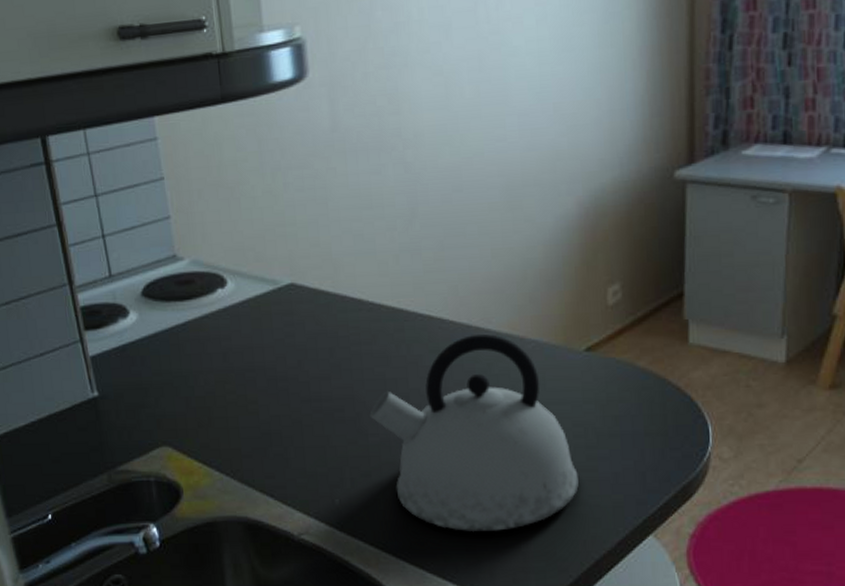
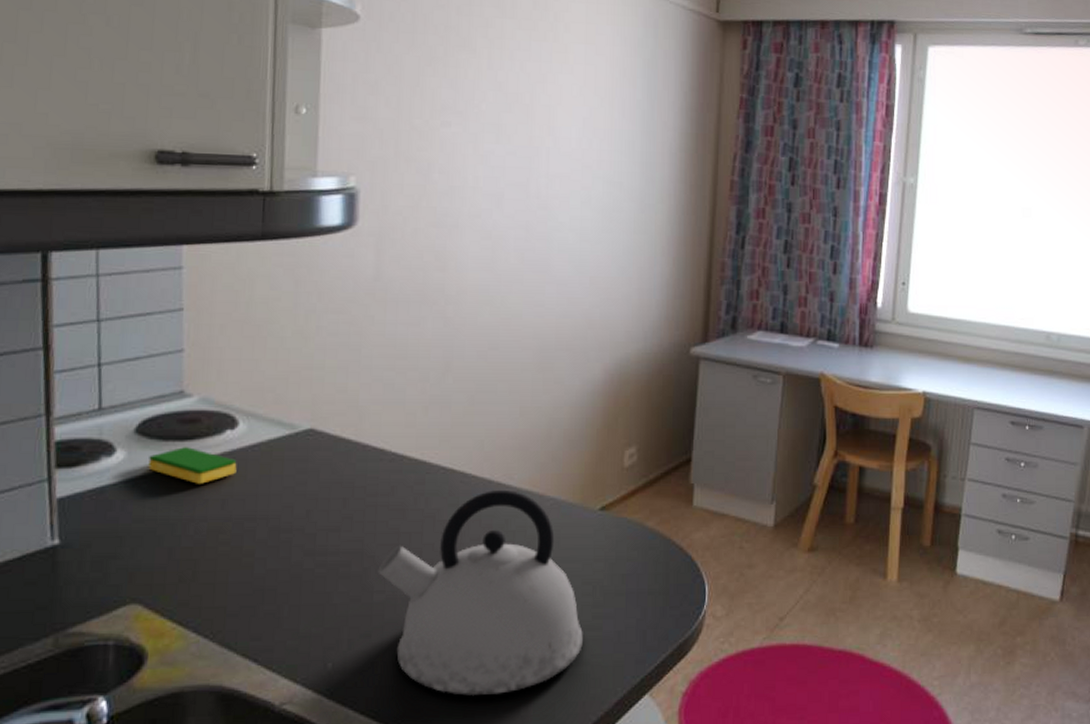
dish sponge: none [157,306,232,340] -> present [148,447,237,484]

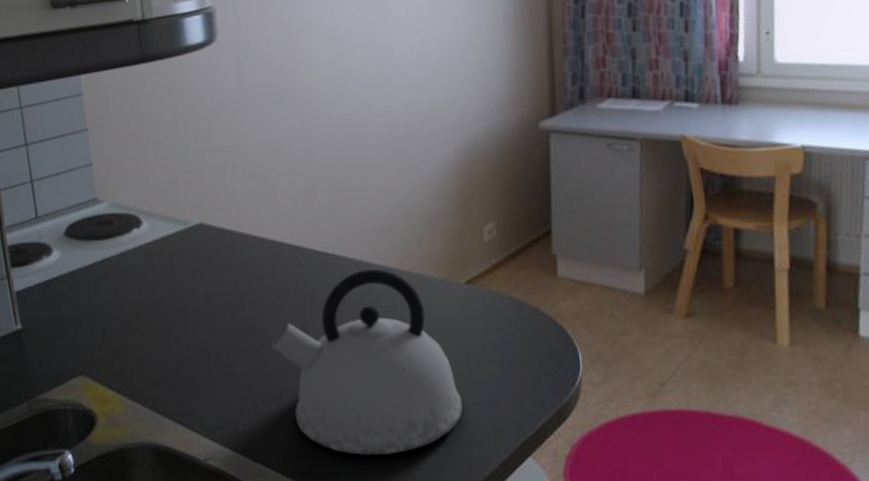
dish sponge: present [148,447,237,484] -> none [78,245,146,276]

